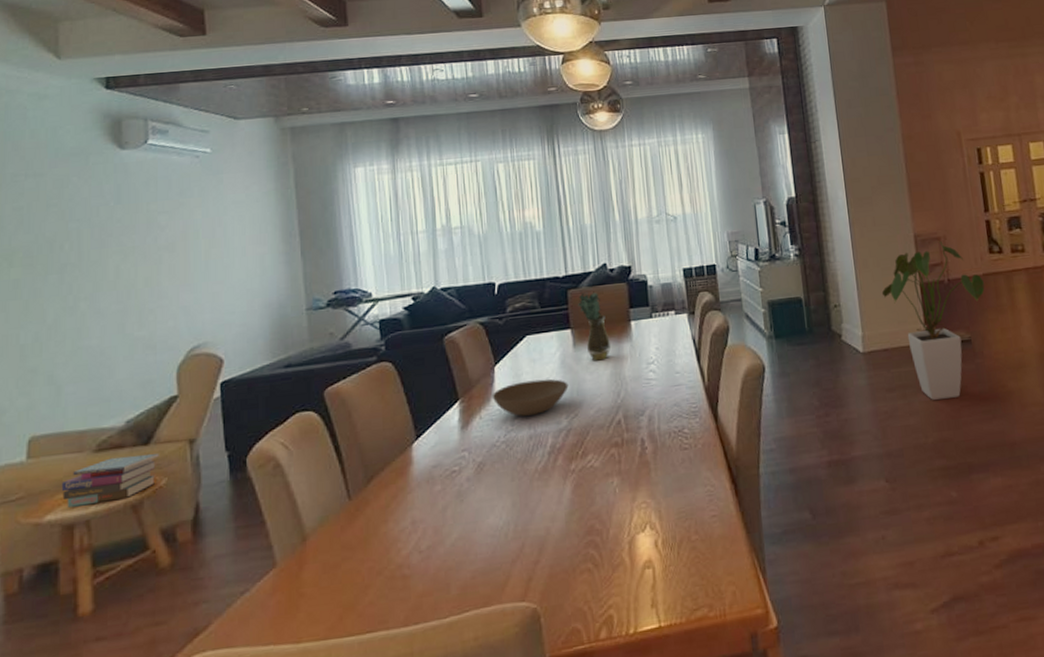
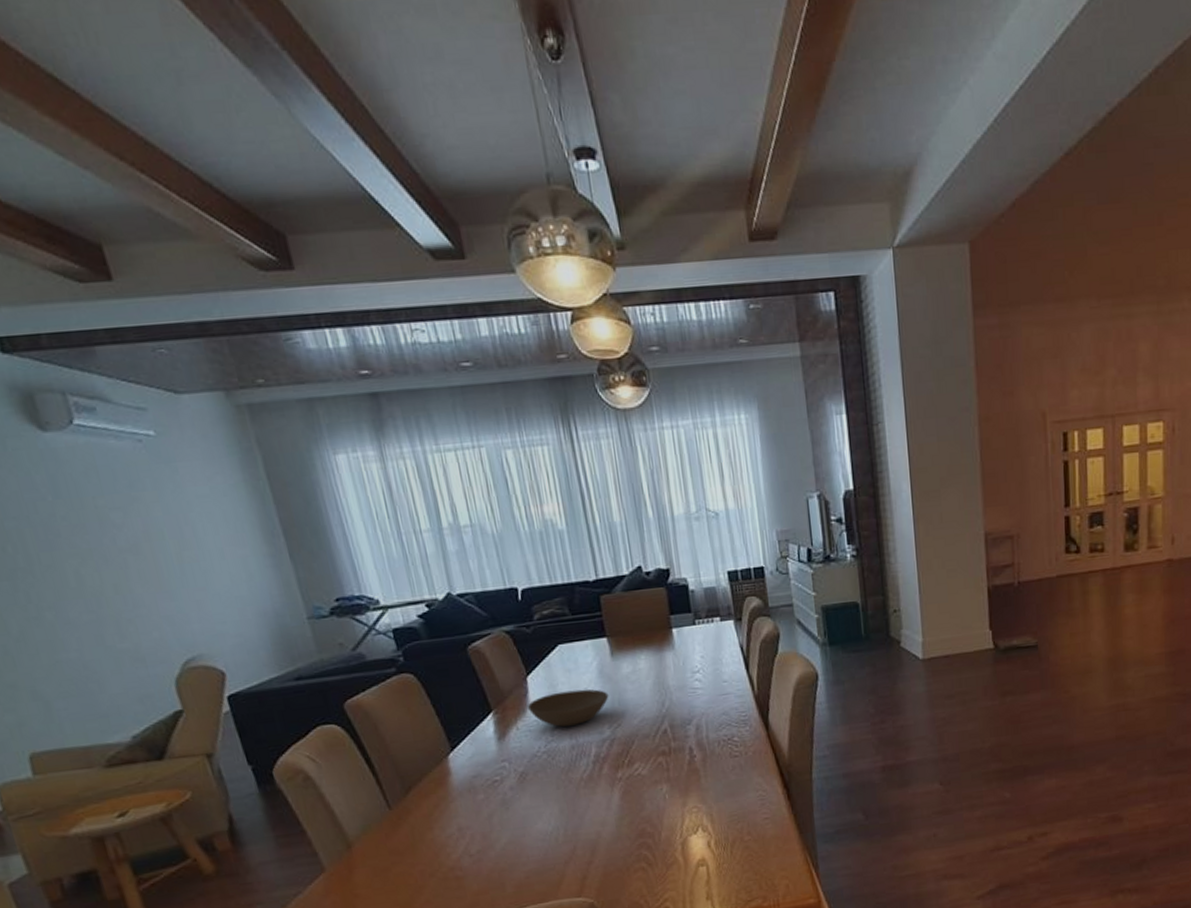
books: present [61,453,159,508] -> none [78,768,179,821]
vase: present [578,291,611,361] -> none [612,597,652,671]
house plant: present [881,242,985,400] -> none [945,541,1057,706]

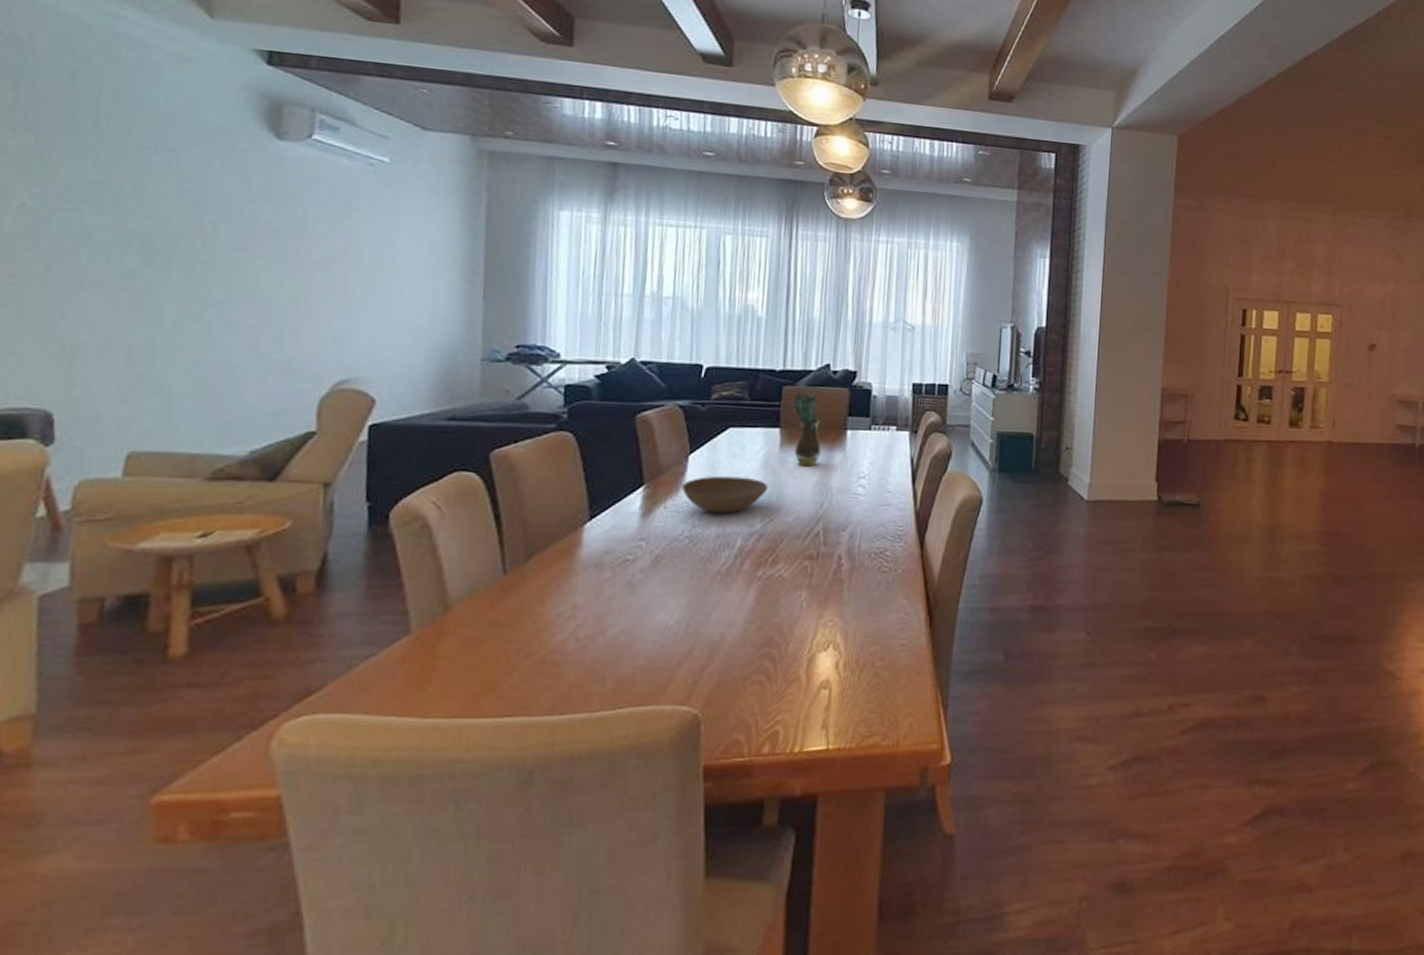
vase: none [612,597,652,671] -> present [792,389,822,467]

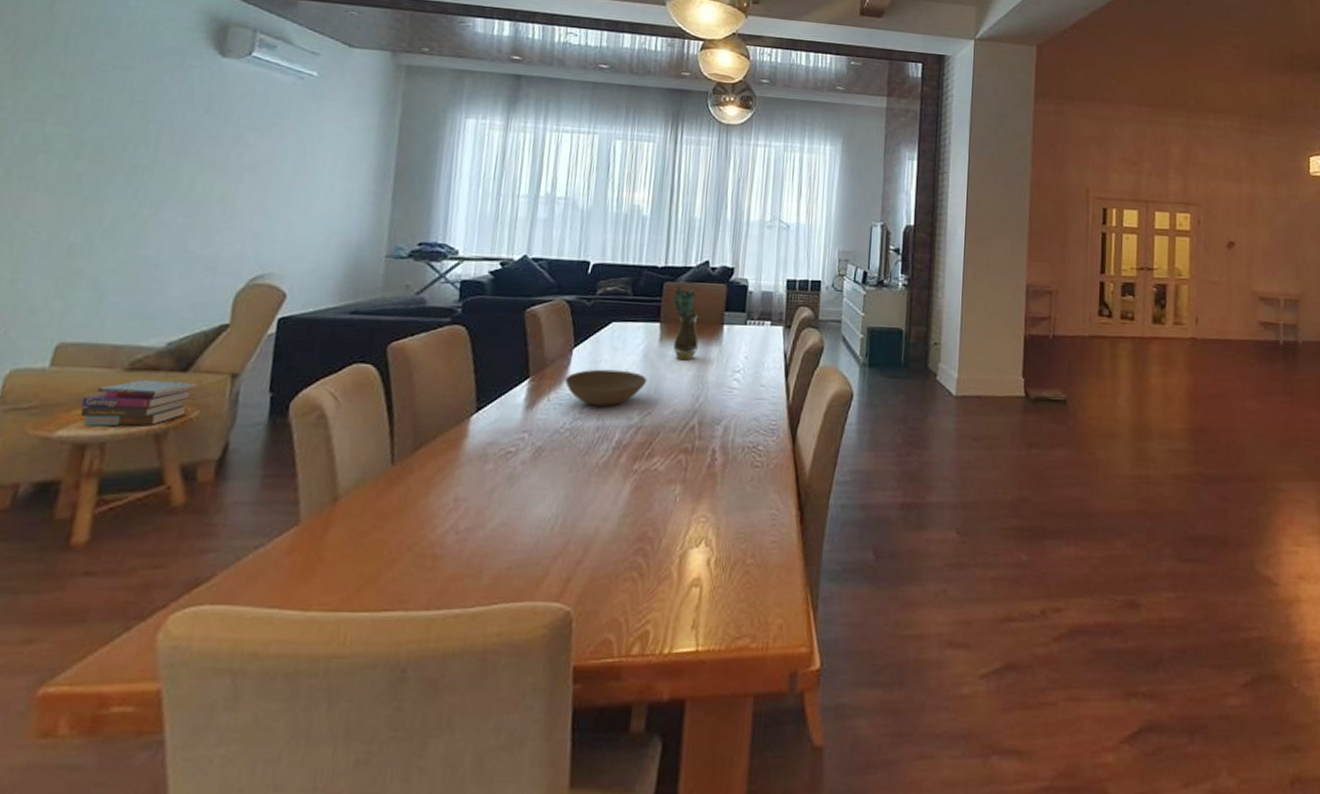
books: none [161,489,286,538] -> present [80,379,196,427]

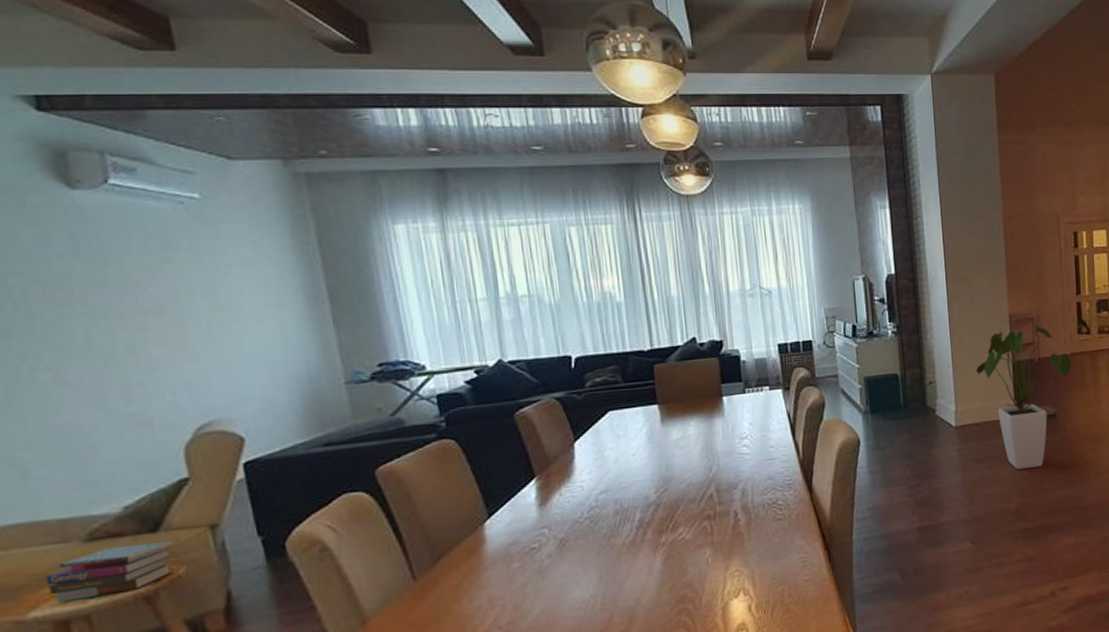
bowl: present [564,369,647,406] -> none [572,454,657,493]
vase: present [672,285,699,361] -> none [665,366,702,437]
house plant: none [984,296,1088,457] -> present [975,322,1071,470]

